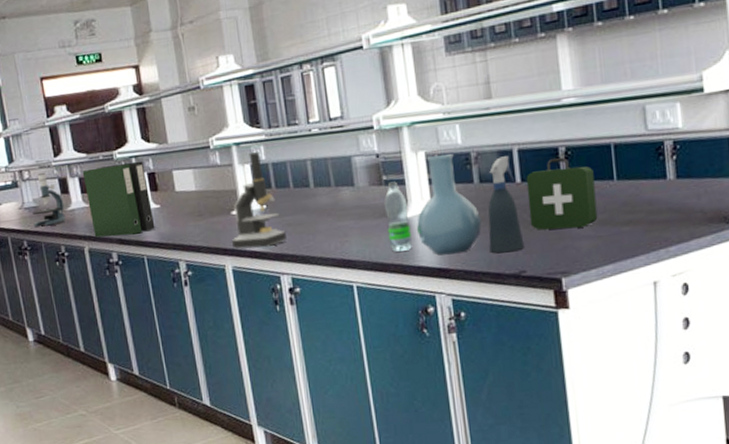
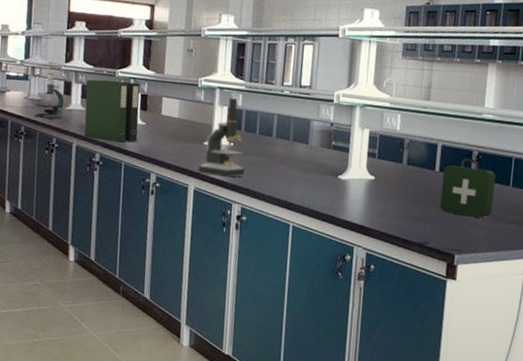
bottle: present [384,181,412,252] -> none [326,147,348,206]
flask: present [416,153,482,255] -> none [350,135,403,217]
spray bottle: present [488,156,525,254] -> none [404,148,435,225]

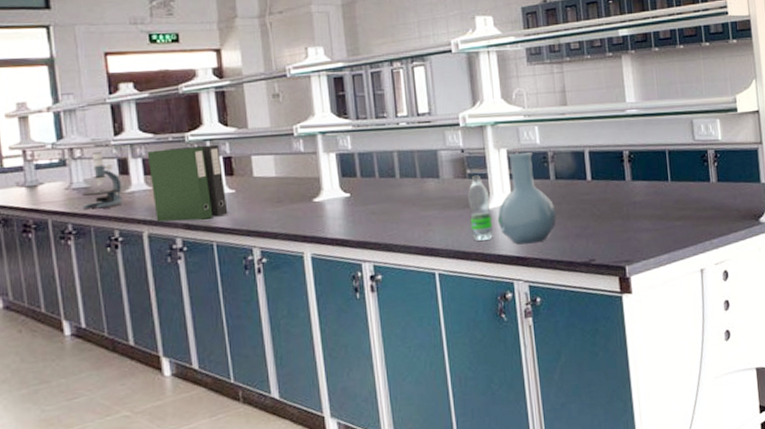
microscope: present [198,98,245,178] -> none [311,142,370,237]
bottle: none [326,147,348,206] -> present [467,175,493,241]
flask: none [350,135,403,217] -> present [497,152,557,245]
first-aid kit: present [439,159,496,218] -> none [595,160,656,223]

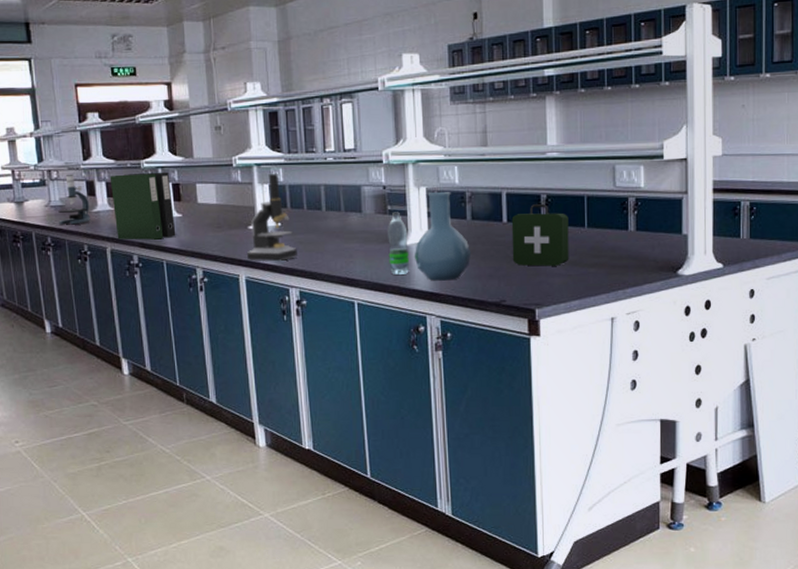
microscope: none [311,142,370,237] -> present [246,174,297,262]
first-aid kit: none [595,160,656,223] -> present [511,204,569,266]

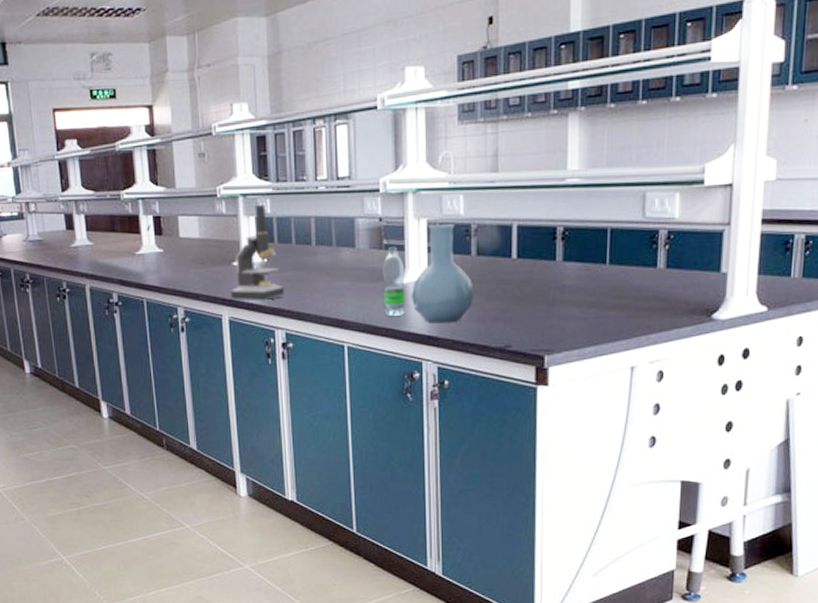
microscope: present [58,174,91,225] -> none [37,206,69,261]
binder: present [109,171,176,240] -> none [88,203,157,277]
first-aid kit: present [511,204,569,266] -> none [521,238,588,308]

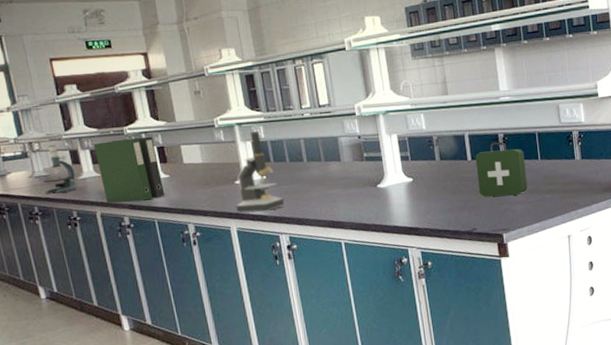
microscope: none [37,206,69,261] -> present [43,144,78,195]
binder: none [88,203,157,277] -> present [93,136,165,203]
bottle: present [381,246,405,316] -> none [365,158,389,215]
flask: present [410,223,475,323] -> none [391,136,443,217]
first-aid kit: none [521,238,588,308] -> present [475,142,528,197]

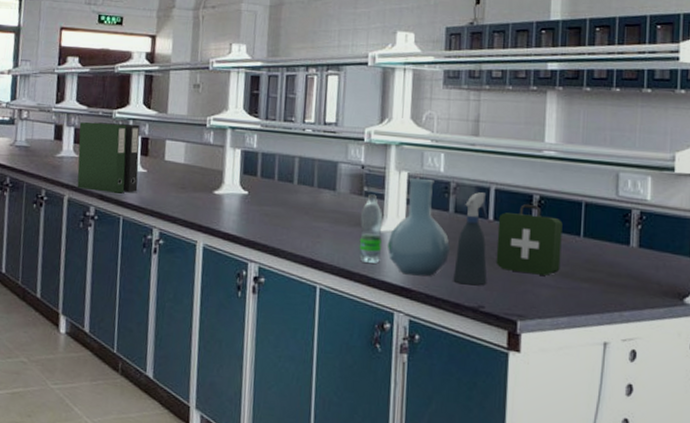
microscope: present [43,144,78,195] -> none [20,115,55,168]
microscope: present [235,131,284,214] -> none [207,139,262,233]
bottle: none [365,158,389,215] -> present [358,194,383,263]
flask: none [391,136,443,217] -> present [387,178,451,276]
spray bottle: none [446,139,476,215] -> present [453,192,487,286]

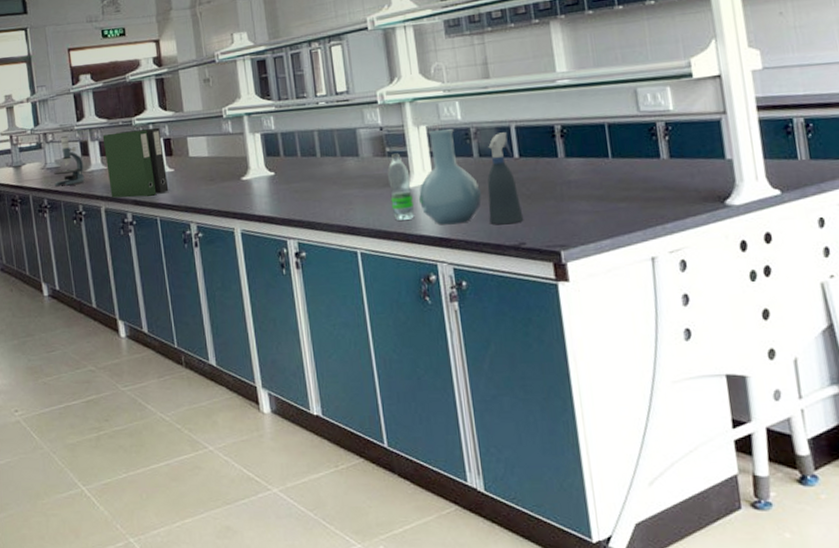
microscope: none [20,115,55,168] -> present [54,135,85,187]
first-aid kit: present [496,204,563,276] -> none [523,135,595,204]

